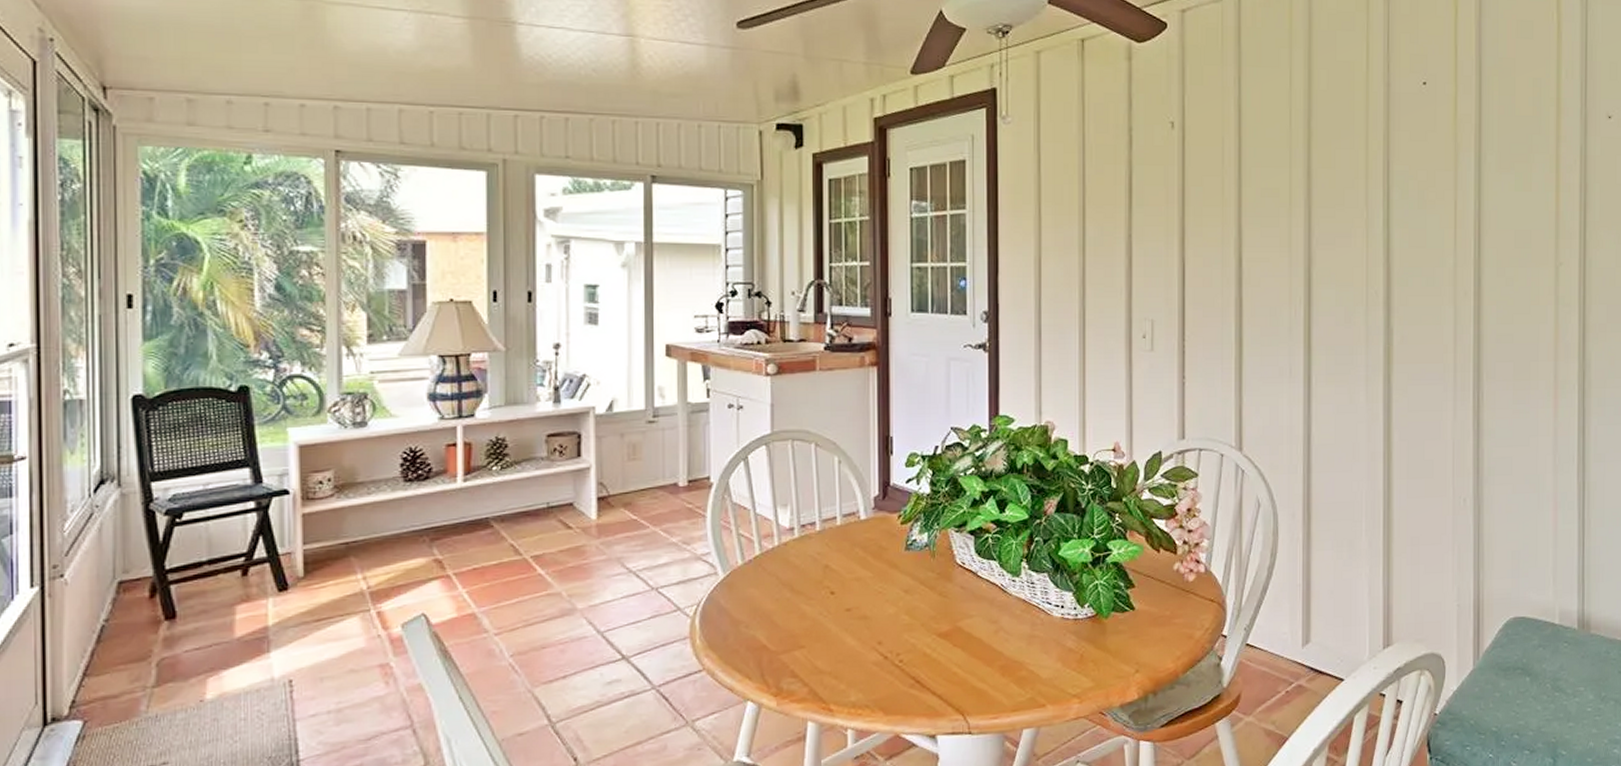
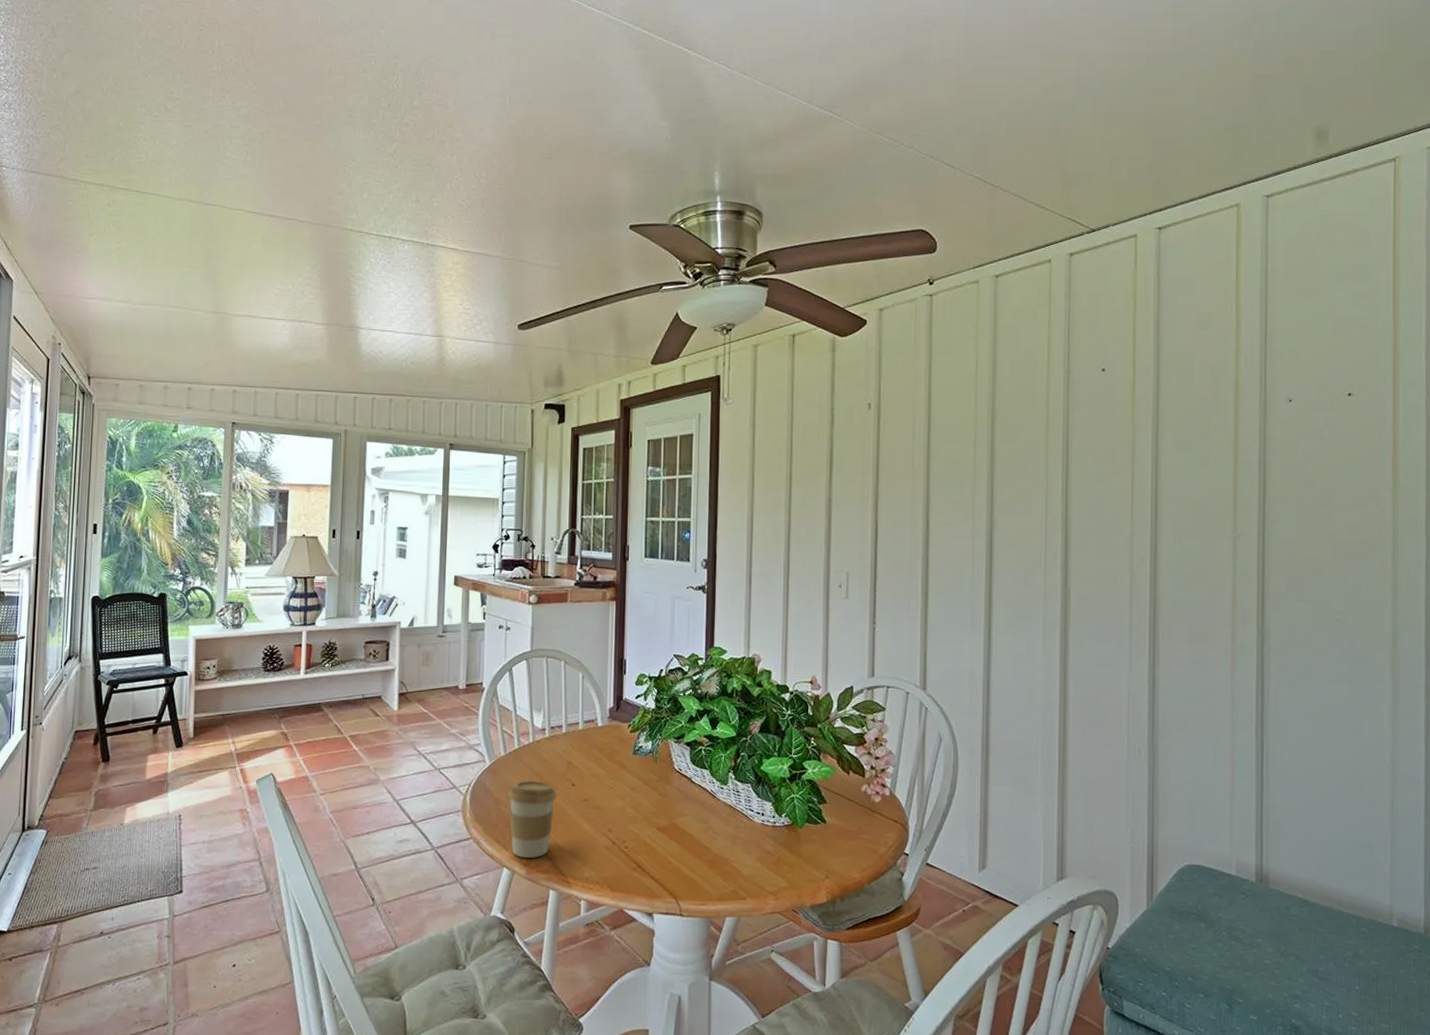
coffee cup: none [749,591,812,687] -> present [508,780,557,858]

